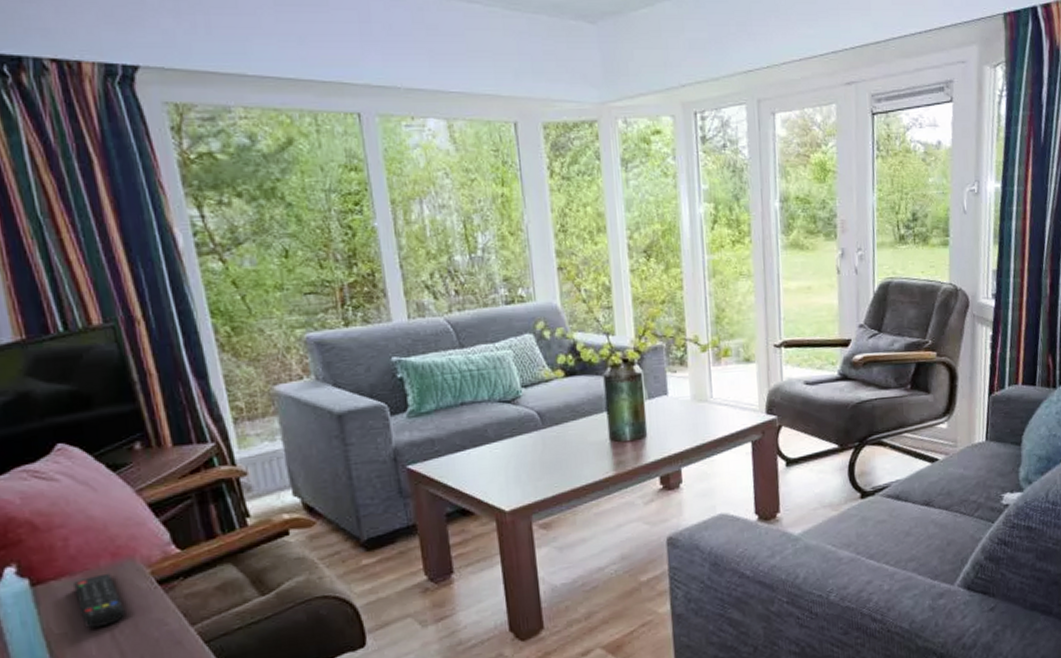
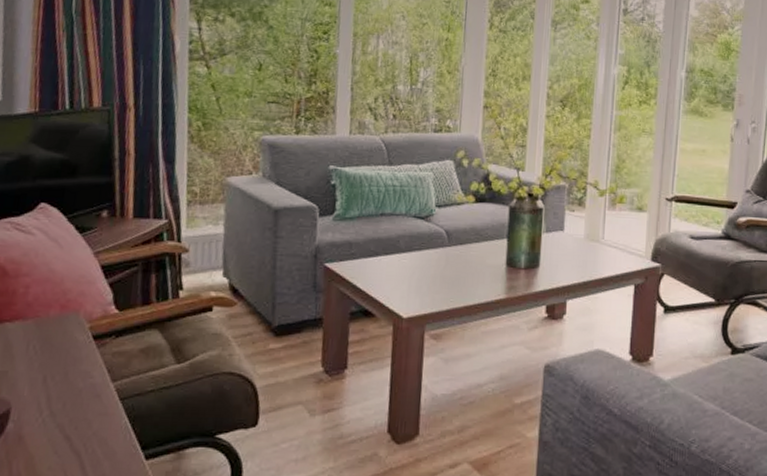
remote control: present [73,573,127,629] -> none [23,322,61,371]

